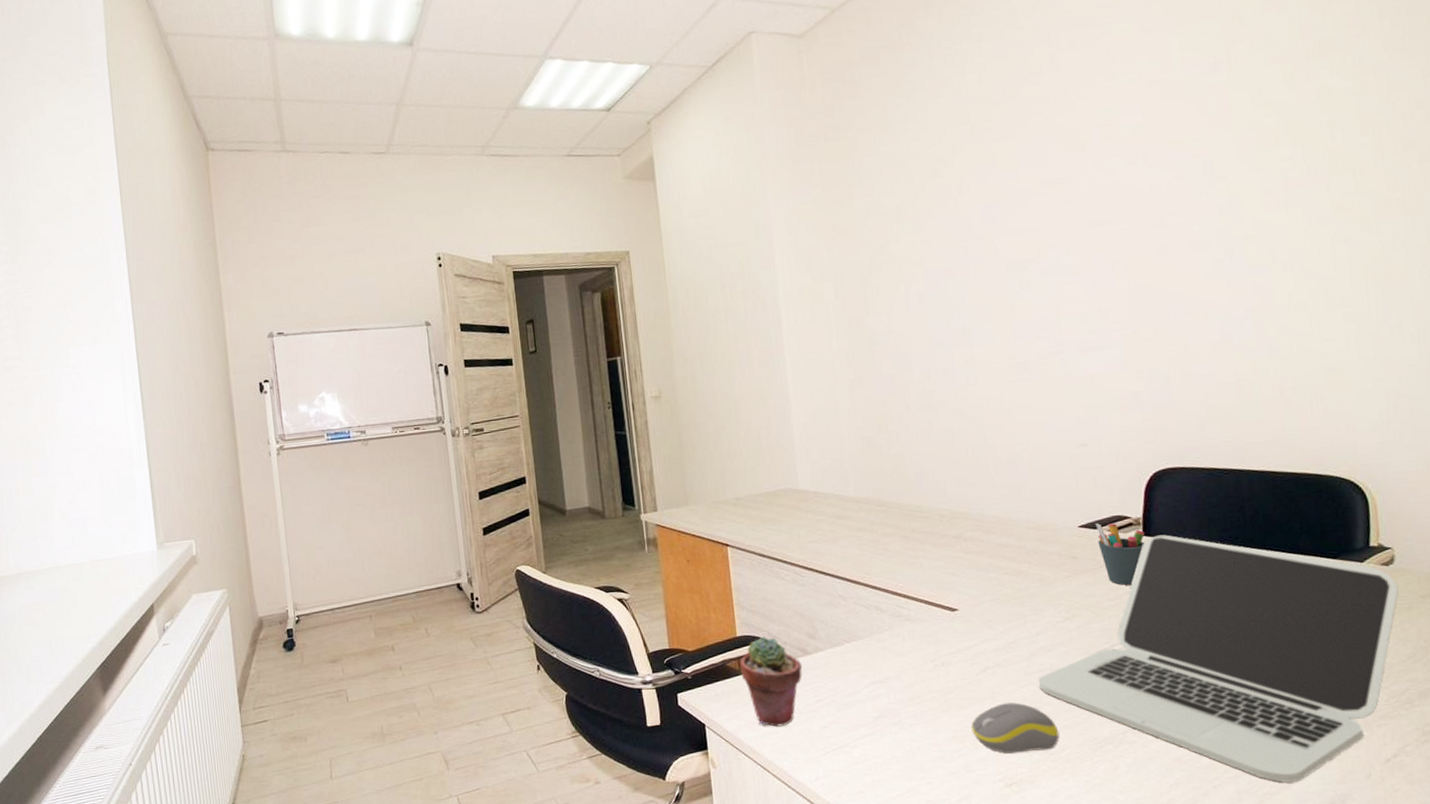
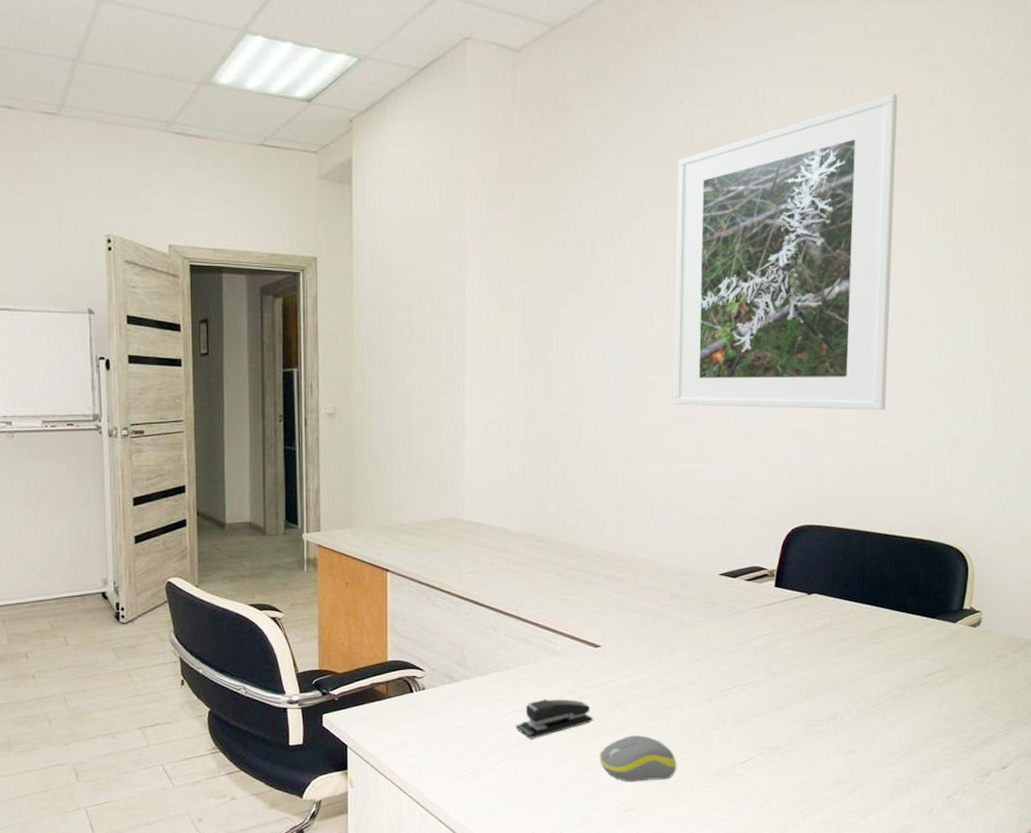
potted succulent: present [740,636,803,727] -> none [388,662,448,750]
stapler: none [877,667,960,711] -> present [515,699,593,739]
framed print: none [975,20,1241,356] -> present [673,93,898,410]
laptop: present [1038,535,1399,783] -> none [664,587,980,814]
pen holder: present [1094,523,1146,586] -> none [734,572,776,633]

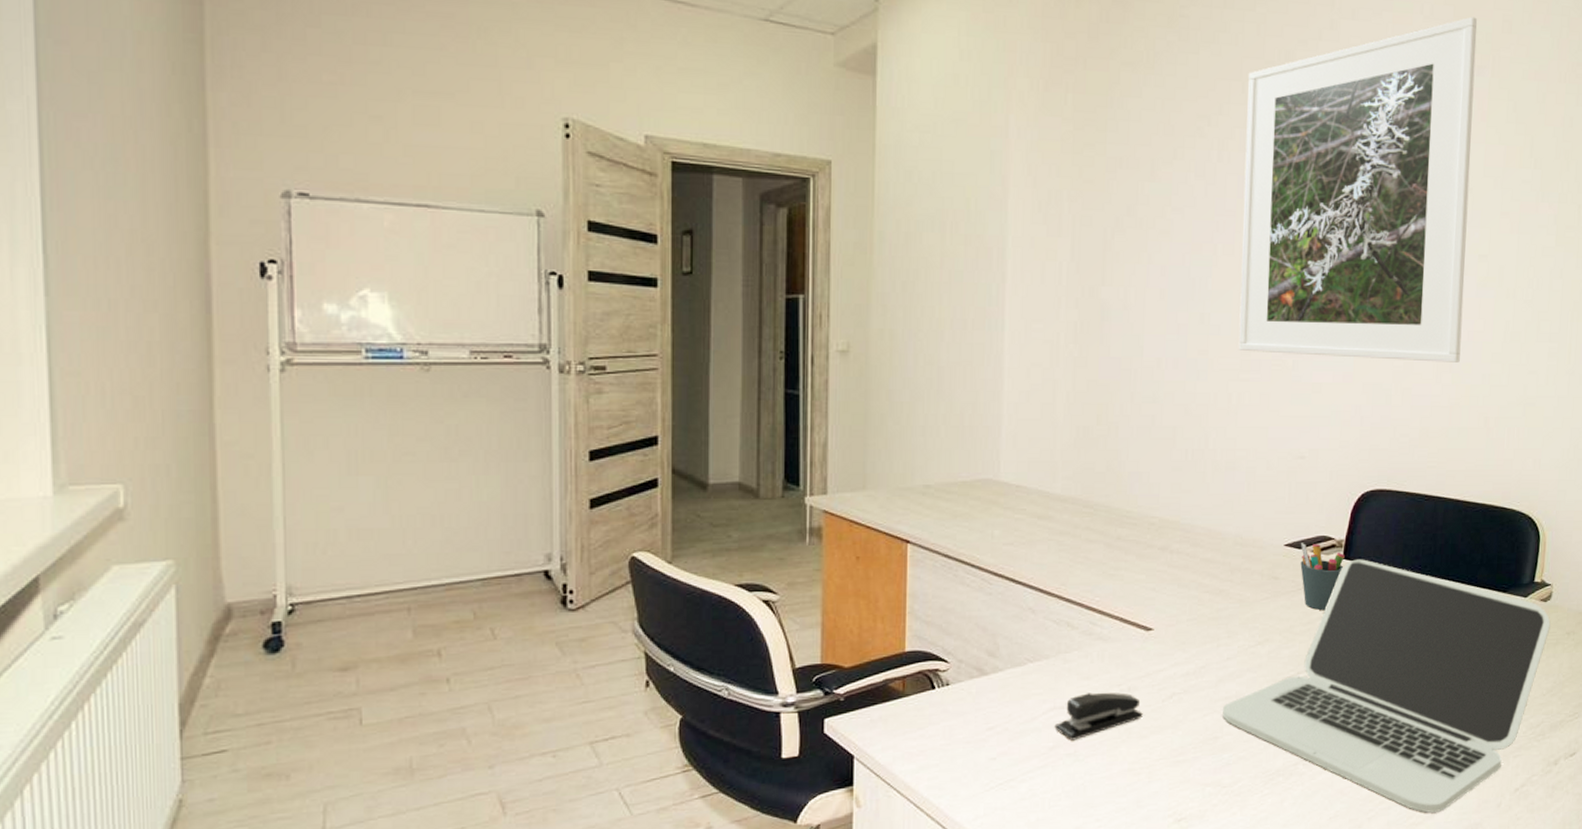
computer mouse: present [599,735,677,782] -> none [1149,732,1235,787]
laptop: none [664,587,980,814] -> present [1221,559,1551,813]
pen holder: none [734,572,776,633] -> present [1300,543,1345,611]

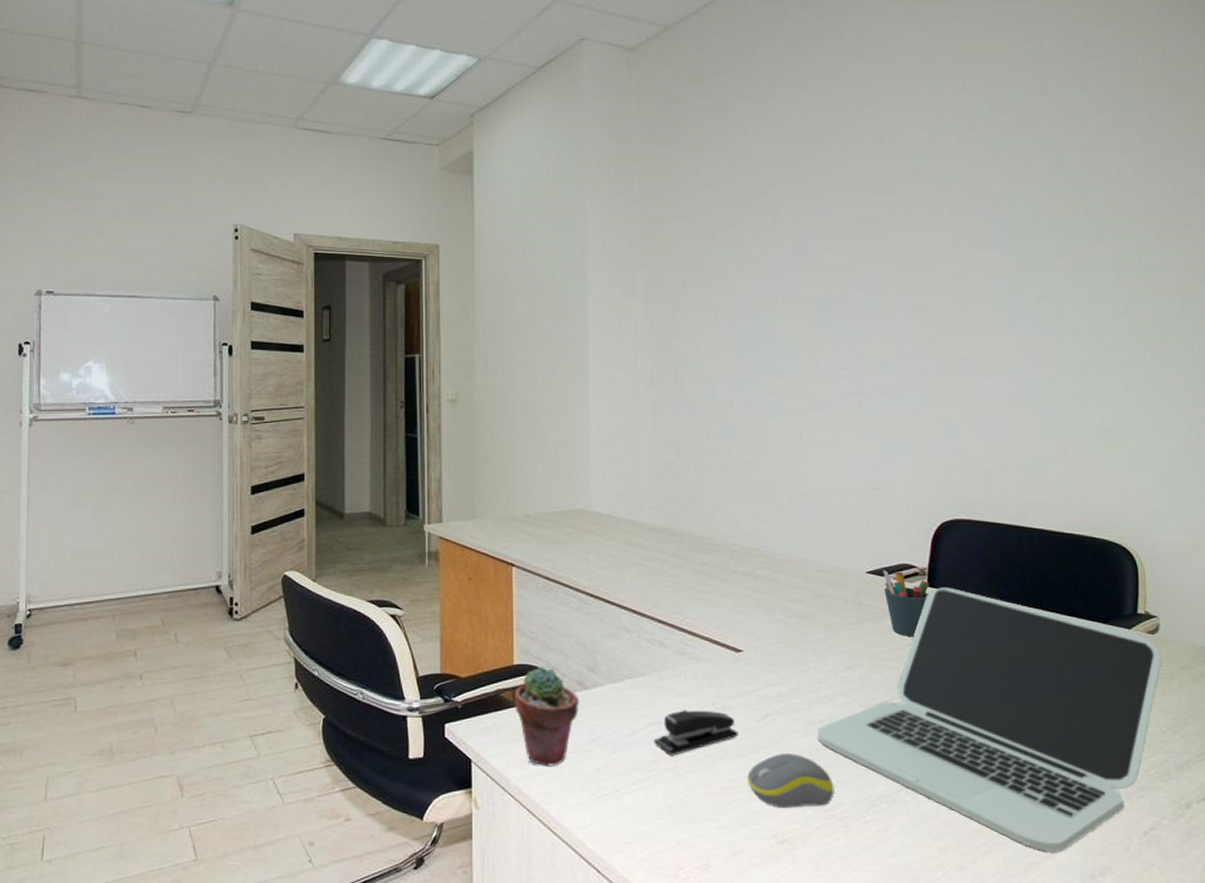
potted succulent: none [904,652,977,759] -> present [514,666,580,766]
computer mouse: none [1149,732,1235,787] -> present [747,753,834,808]
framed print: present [1238,16,1478,363] -> none [794,84,1029,397]

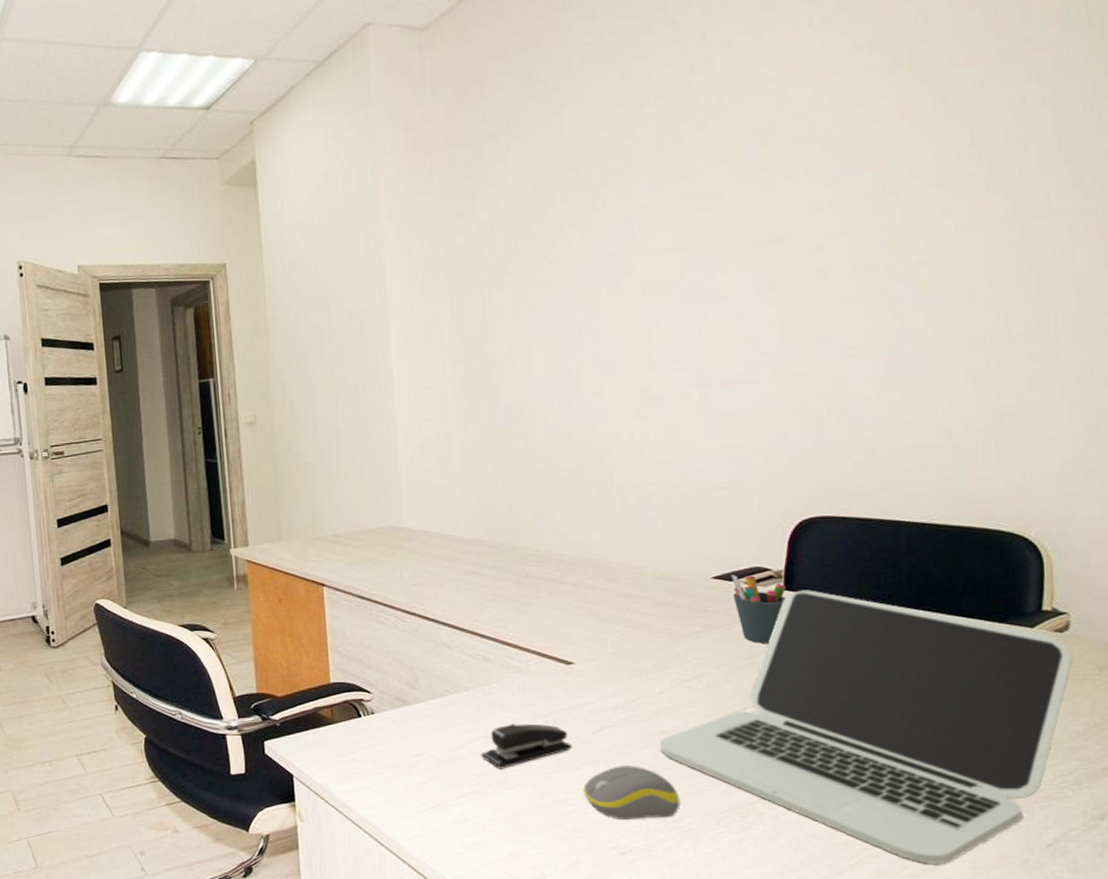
potted succulent: present [514,666,580,766] -> none [333,683,401,781]

